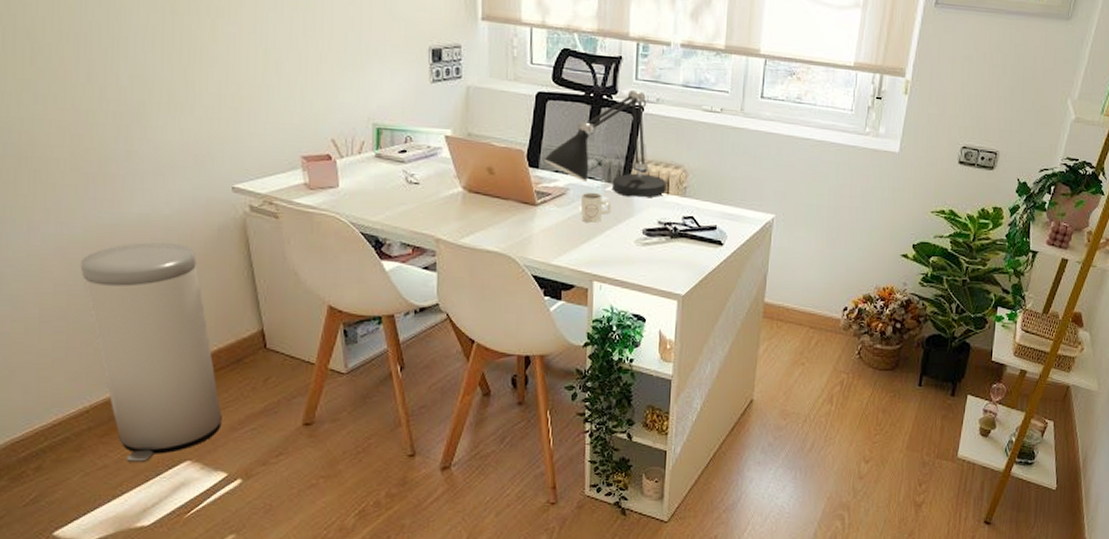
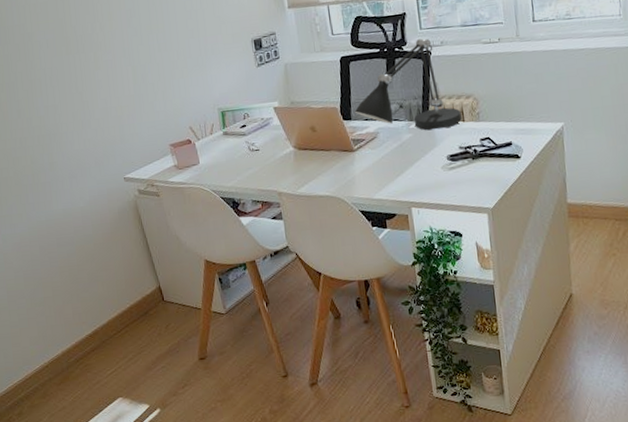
pedal bin: present [80,242,222,463] -> none [29,228,140,404]
mug: present [581,192,612,224] -> none [390,131,418,159]

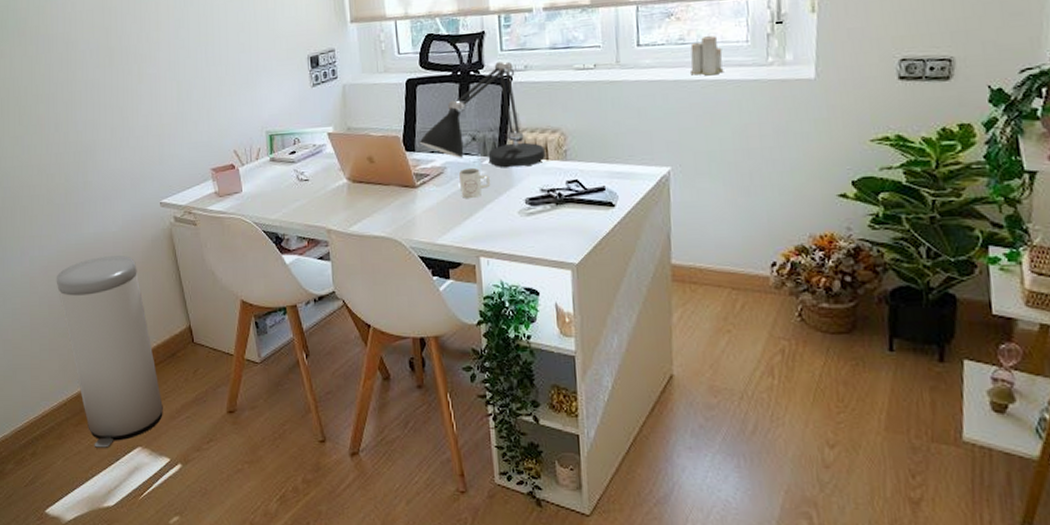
pedal bin: none [29,228,140,404] -> present [56,255,163,449]
mug: none [390,131,418,159] -> present [459,167,491,199]
candle: none [575,9,603,45] -> present [689,33,724,76]

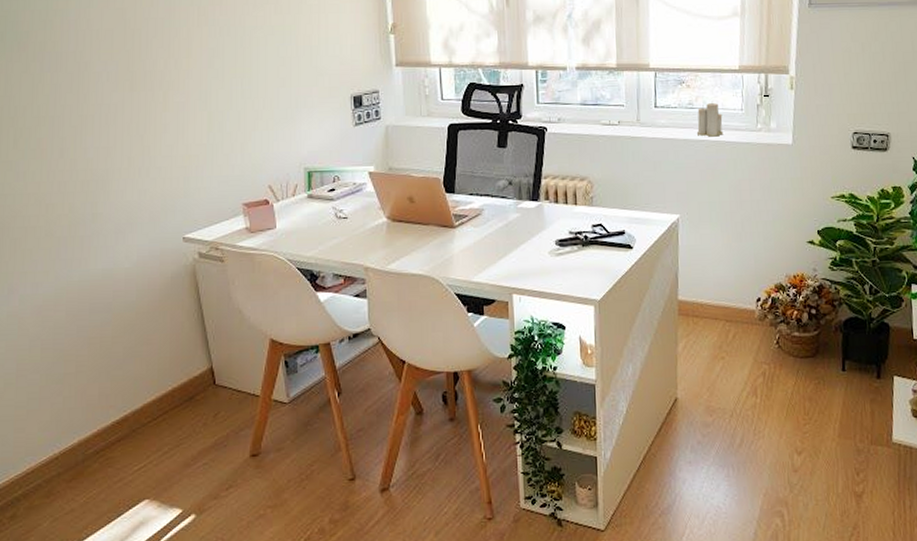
pedal bin: present [56,255,163,449] -> none [52,293,177,506]
desk lamp: present [419,61,545,168] -> none [458,113,574,212]
mug: present [459,167,491,199] -> none [496,210,525,240]

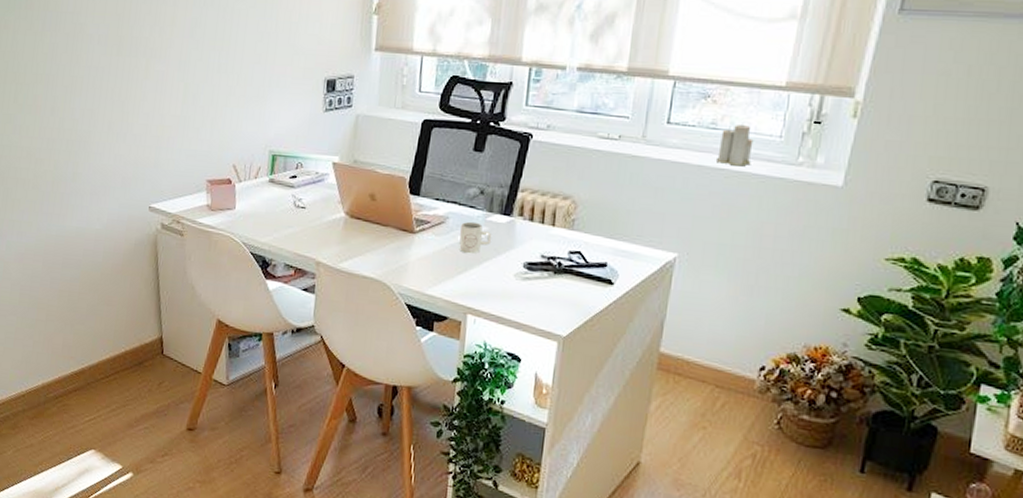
mug: none [496,210,525,240] -> present [459,221,492,255]

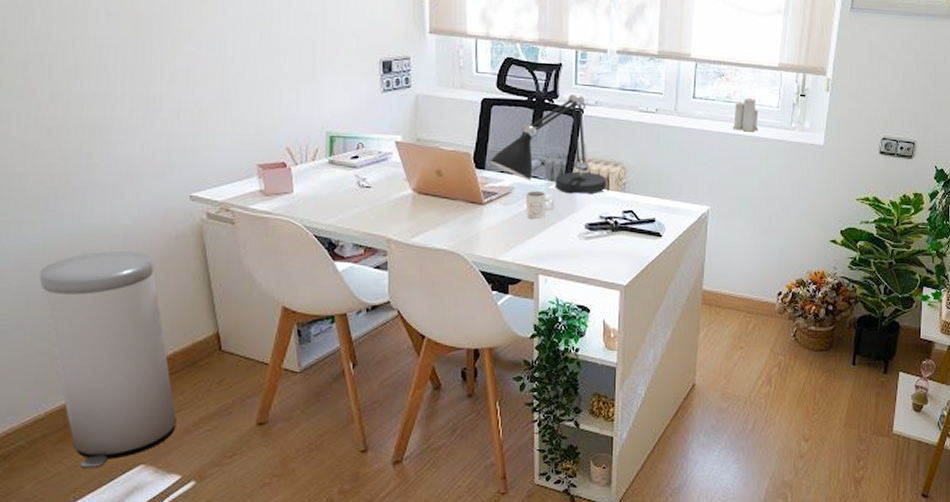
pedal bin: none [30,252,123,447] -> present [39,251,177,469]
desk lamp: none [425,117,553,230] -> present [489,94,606,195]

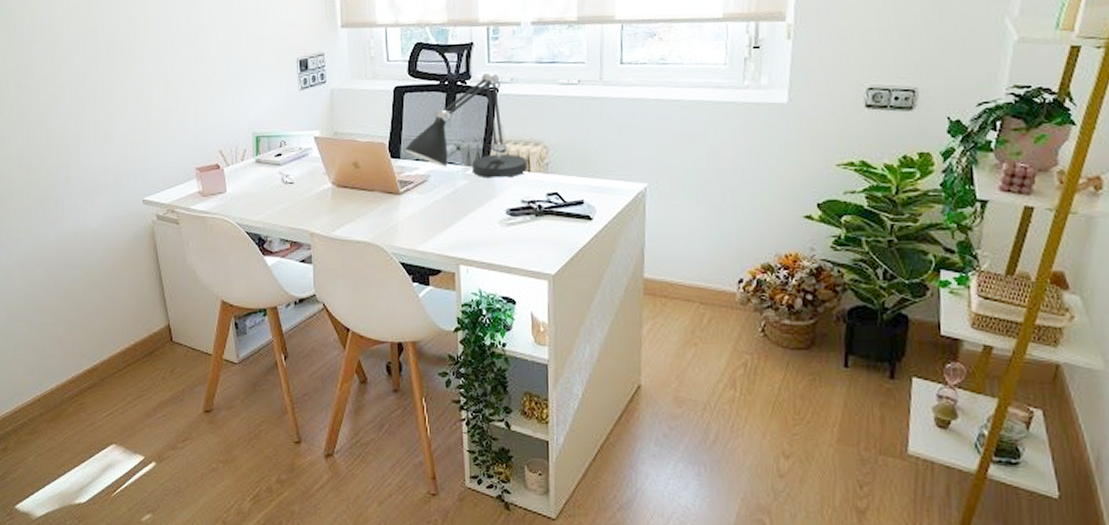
pedal bin: present [39,251,177,469] -> none [33,252,139,446]
mug: present [526,190,555,220] -> none [443,176,473,208]
candle: present [732,96,759,132] -> none [669,55,702,96]

